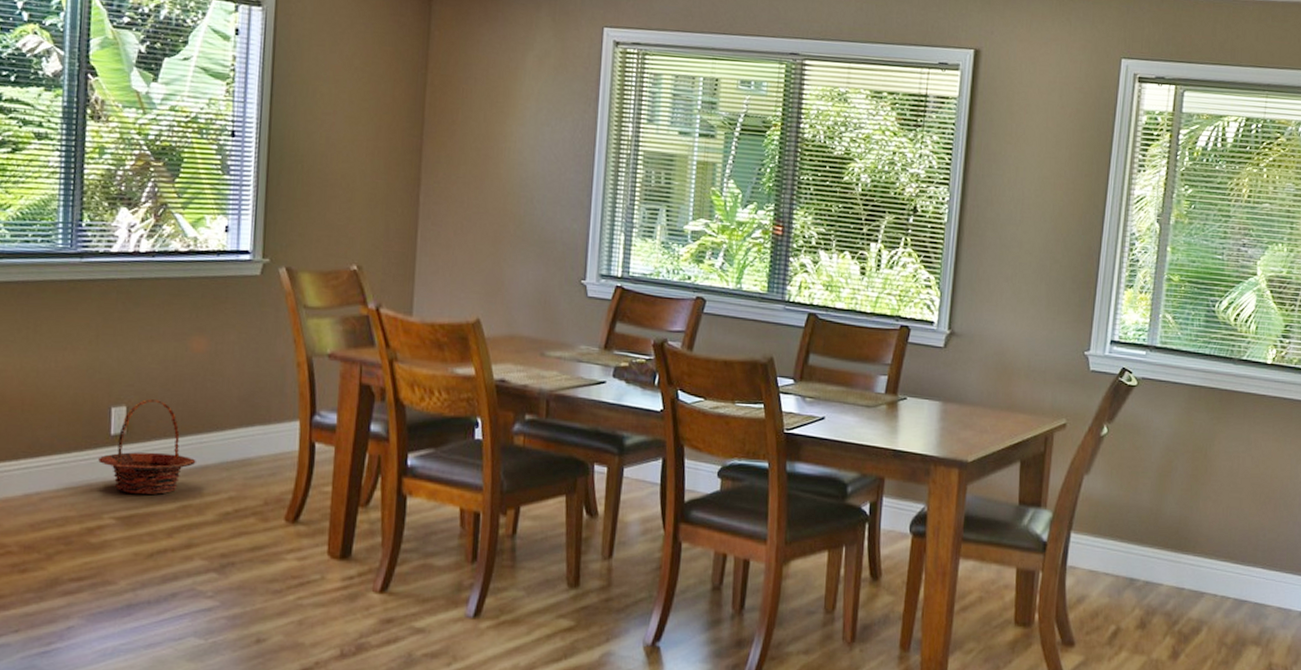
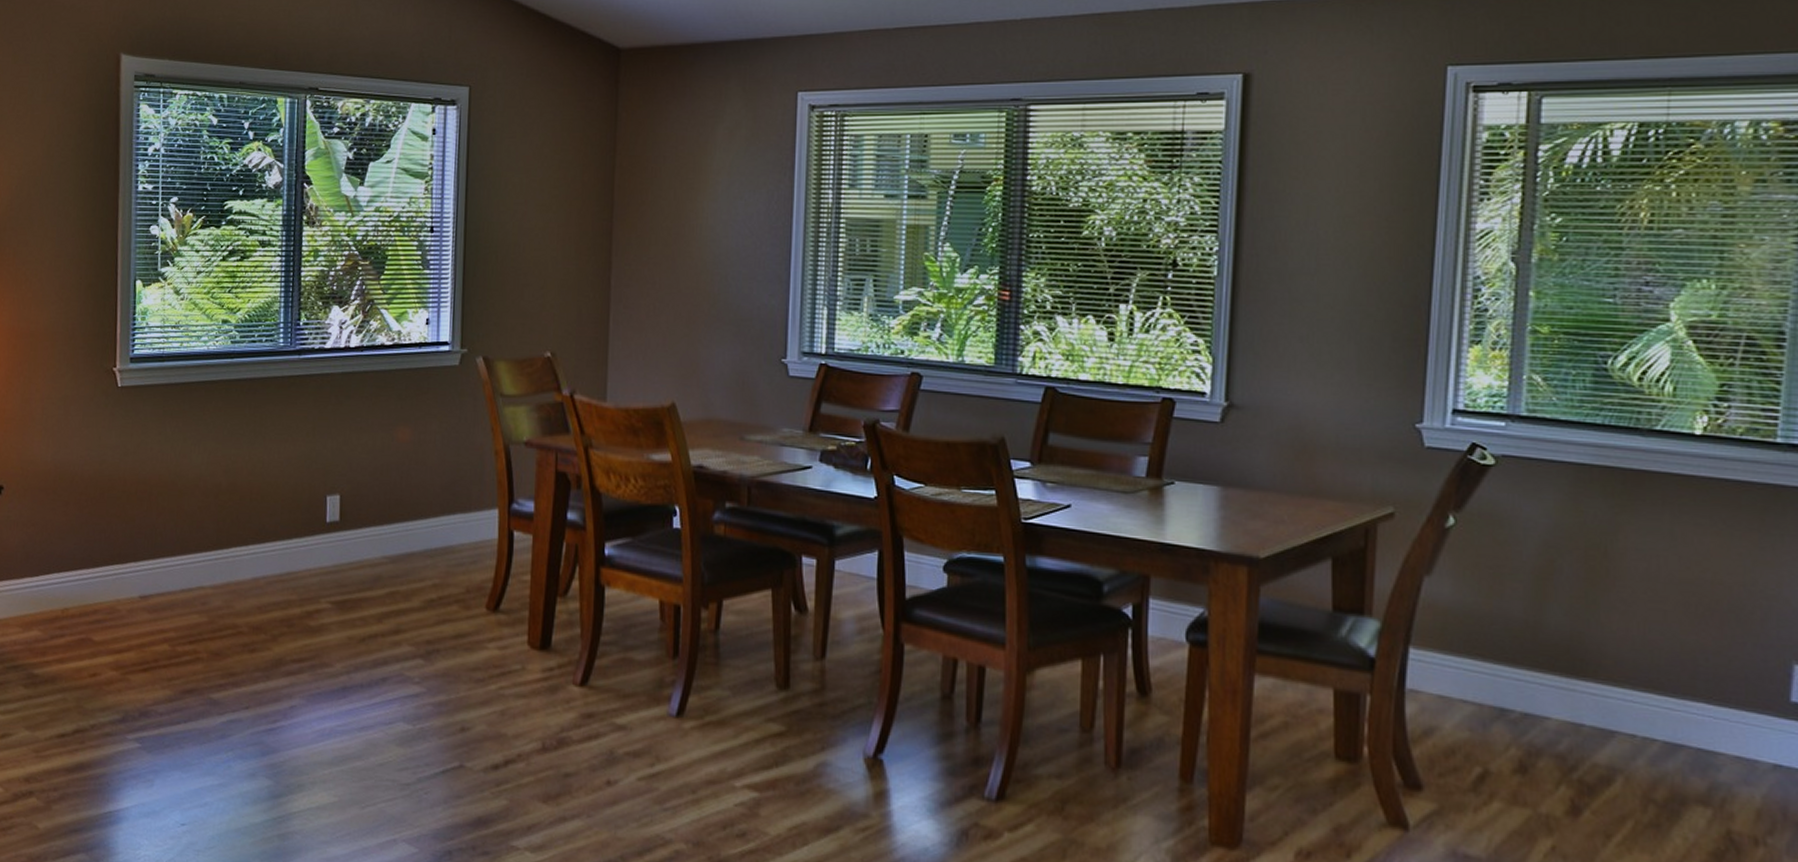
basket: present [98,399,196,495] -> none [316,488,403,580]

